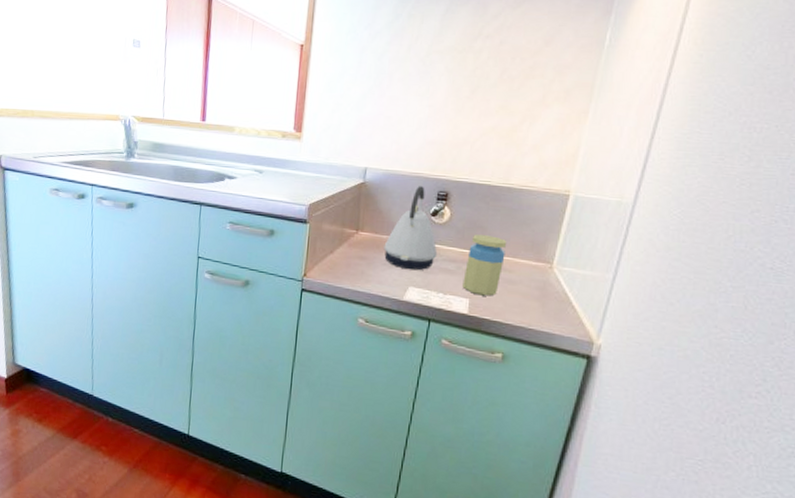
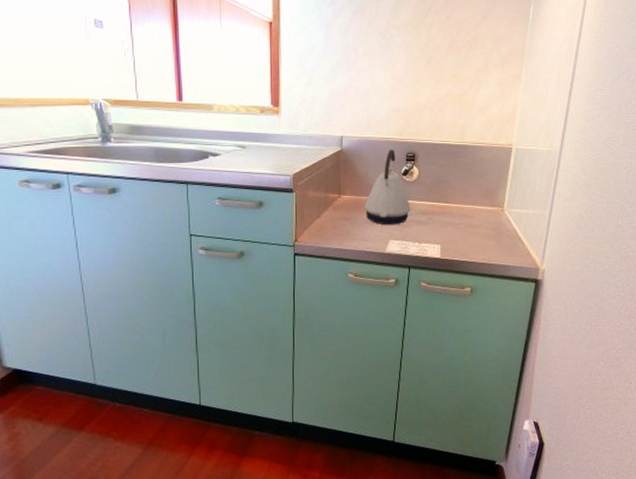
jar: present [462,234,507,296] -> none [434,188,467,241]

